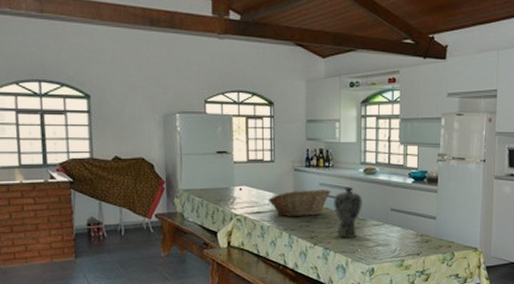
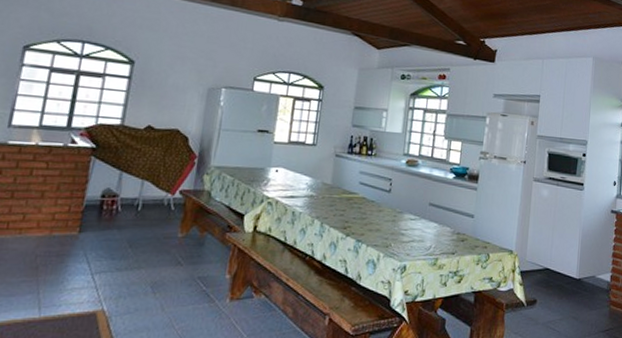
fruit basket: present [269,189,331,217] -> none [304,176,371,205]
vase: present [334,187,362,238] -> none [371,177,402,232]

